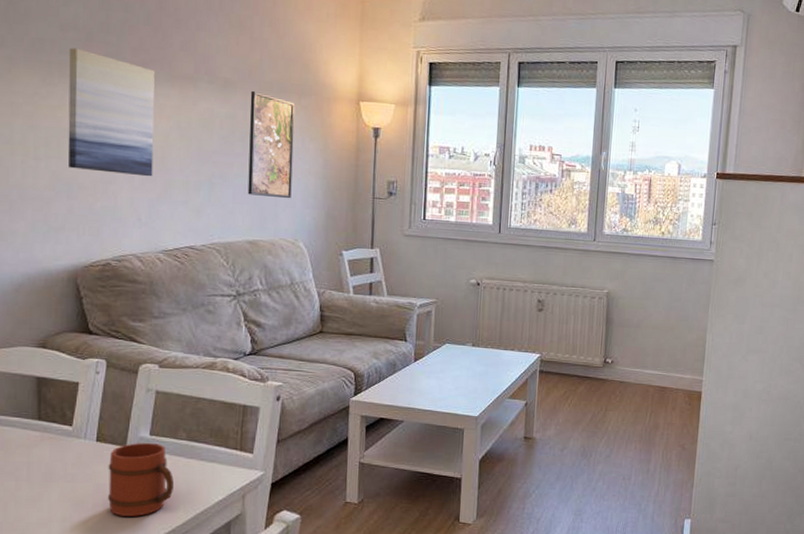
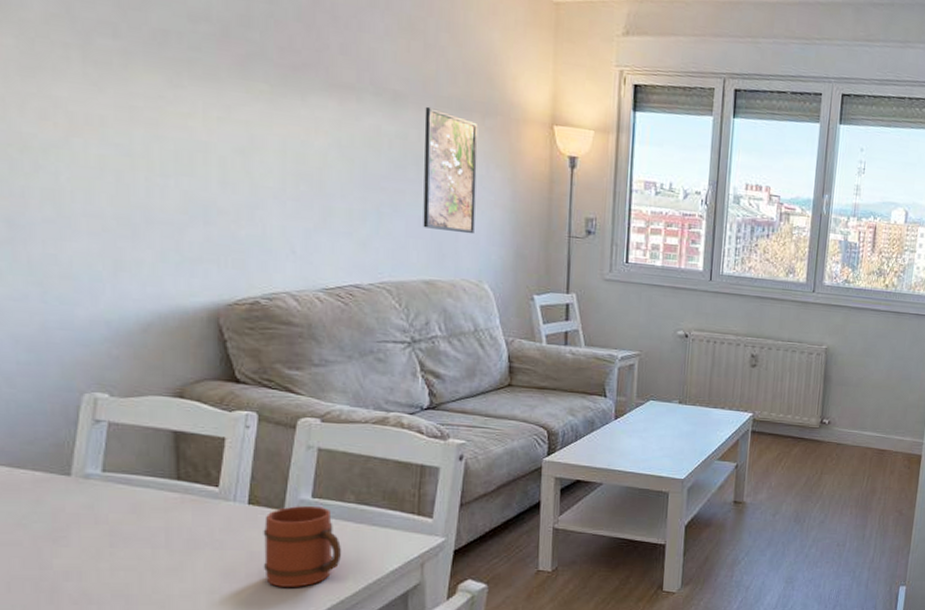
wall art: present [68,47,155,177] -> none [200,43,309,203]

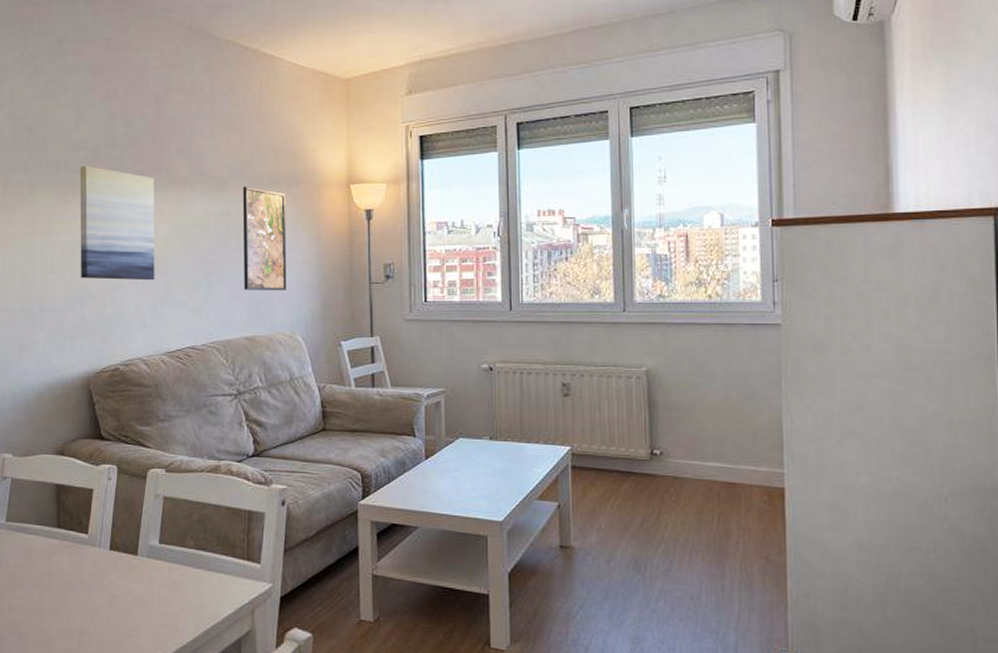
wall art: none [200,43,309,203] -> present [79,165,155,281]
mug: present [263,505,342,587] -> none [121,551,184,630]

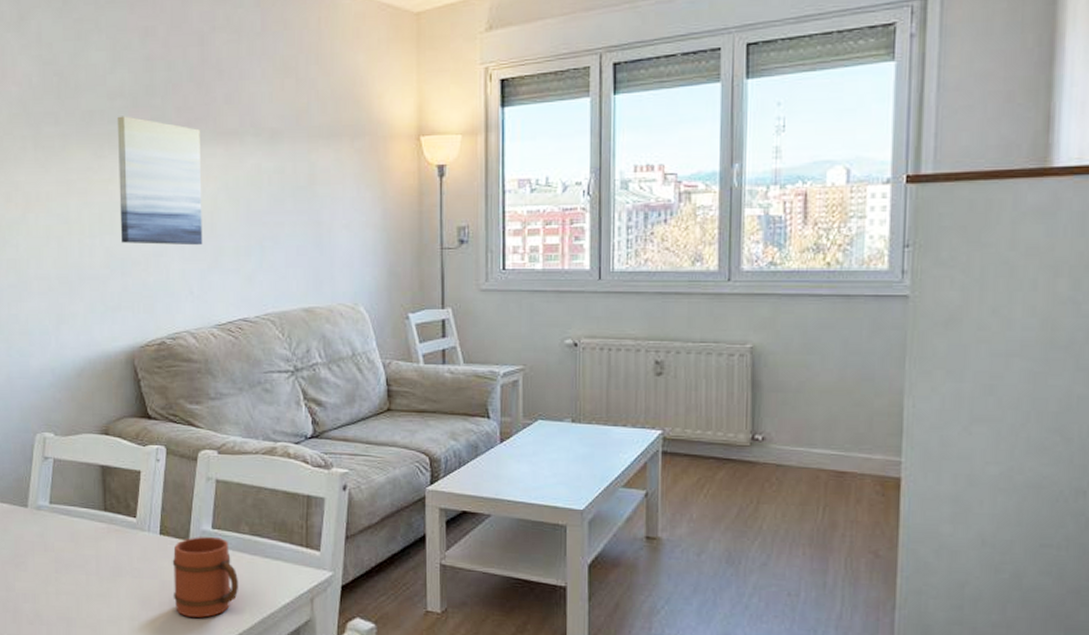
mug: none [121,551,184,630] -> present [172,536,239,618]
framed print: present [242,186,286,291] -> none [299,138,348,258]

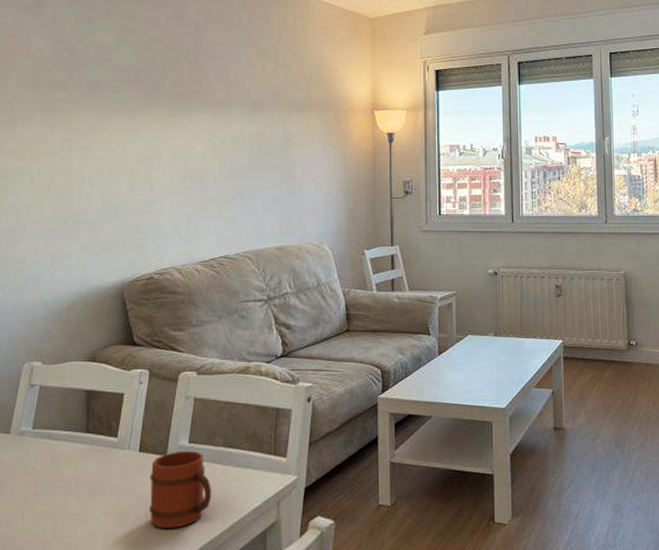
wall art: present [117,116,203,246] -> none [117,87,193,195]

